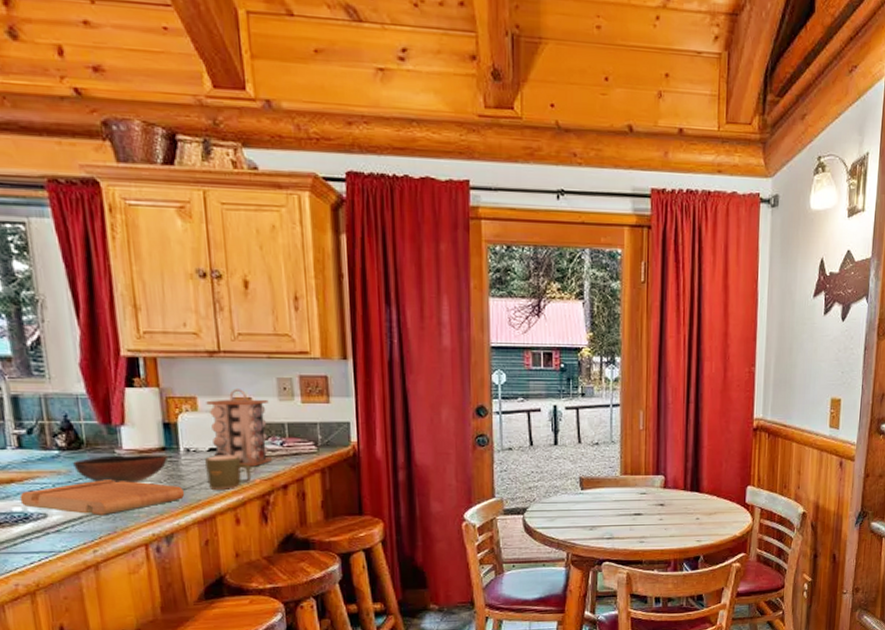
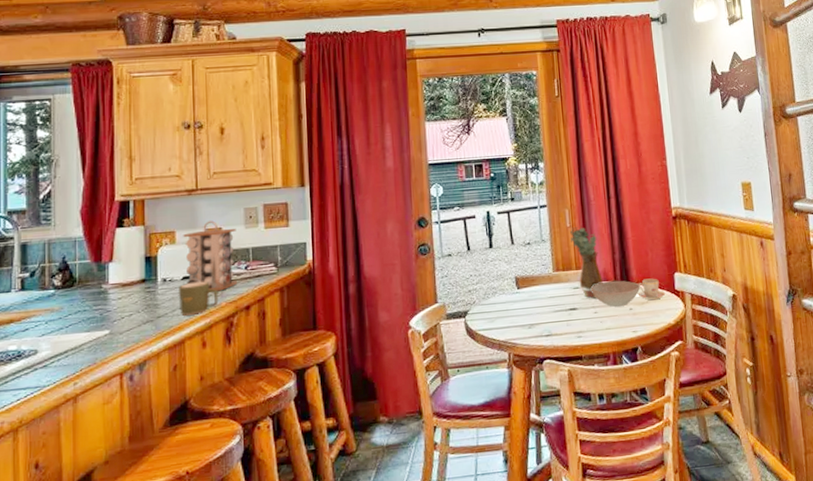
cutting board: present [19,479,185,515] -> none [16,313,159,348]
bowl: present [73,455,168,483] -> none [66,286,146,317]
vase: none [642,428,672,504] -> present [570,225,603,298]
bowl: none [659,489,710,515] -> present [591,280,641,307]
teacup: none [706,490,735,512] -> present [637,278,666,301]

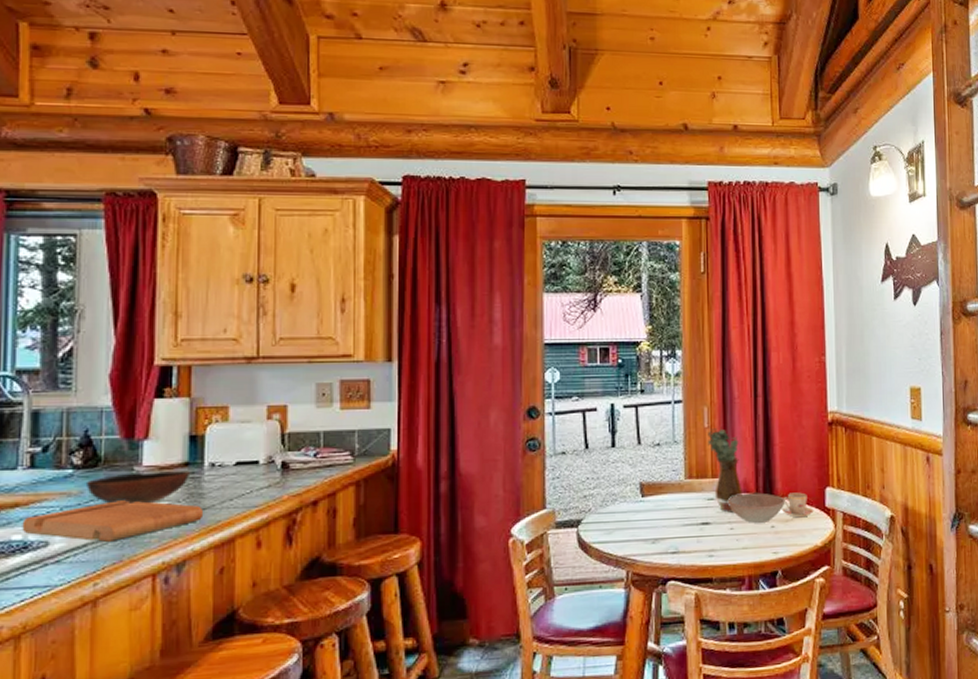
cutting board: none [16,313,159,348] -> present [22,500,204,542]
bowl: none [66,286,146,317] -> present [87,471,189,504]
mug: present [178,281,219,316] -> none [229,468,279,509]
spice rack: present [183,220,238,292] -> none [238,396,305,482]

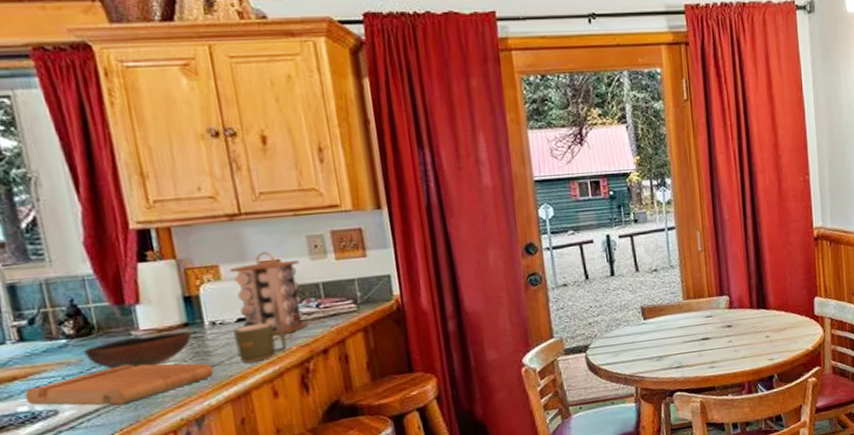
mug: none [229,468,279,509] -> present [233,322,288,363]
spice rack: none [238,396,305,482] -> present [230,251,310,334]
vase: present [708,426,743,511] -> none [701,249,738,326]
bowl: present [729,492,786,523] -> none [725,307,778,335]
teacup: present [782,492,814,518] -> none [775,303,805,327]

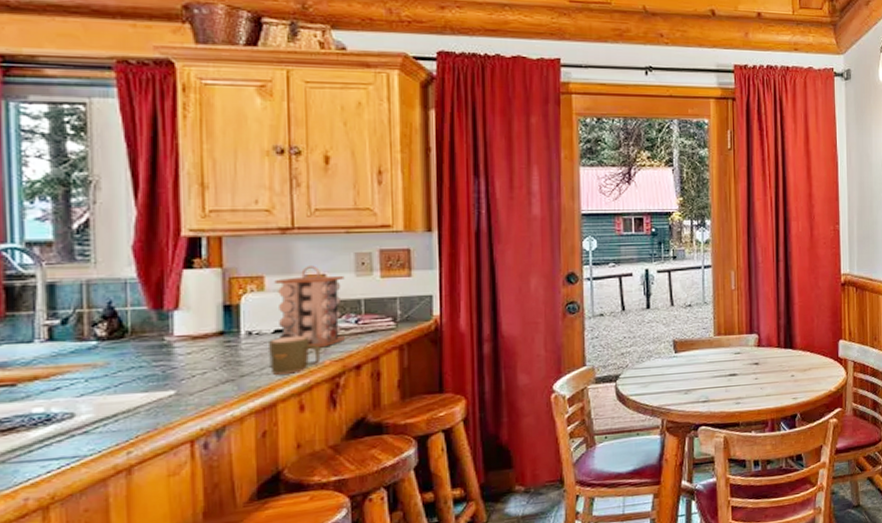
cutting board: present [24,363,214,406] -> none [43,370,243,412]
bowl: present [84,331,192,370] -> none [113,339,225,374]

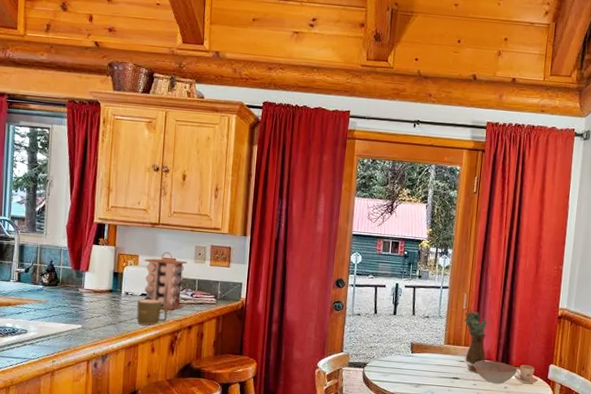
vase: none [735,288,766,364] -> present [464,308,488,372]
bowl: none [754,346,804,373] -> present [474,360,518,384]
teacup: none [800,345,829,368] -> present [514,364,539,384]

